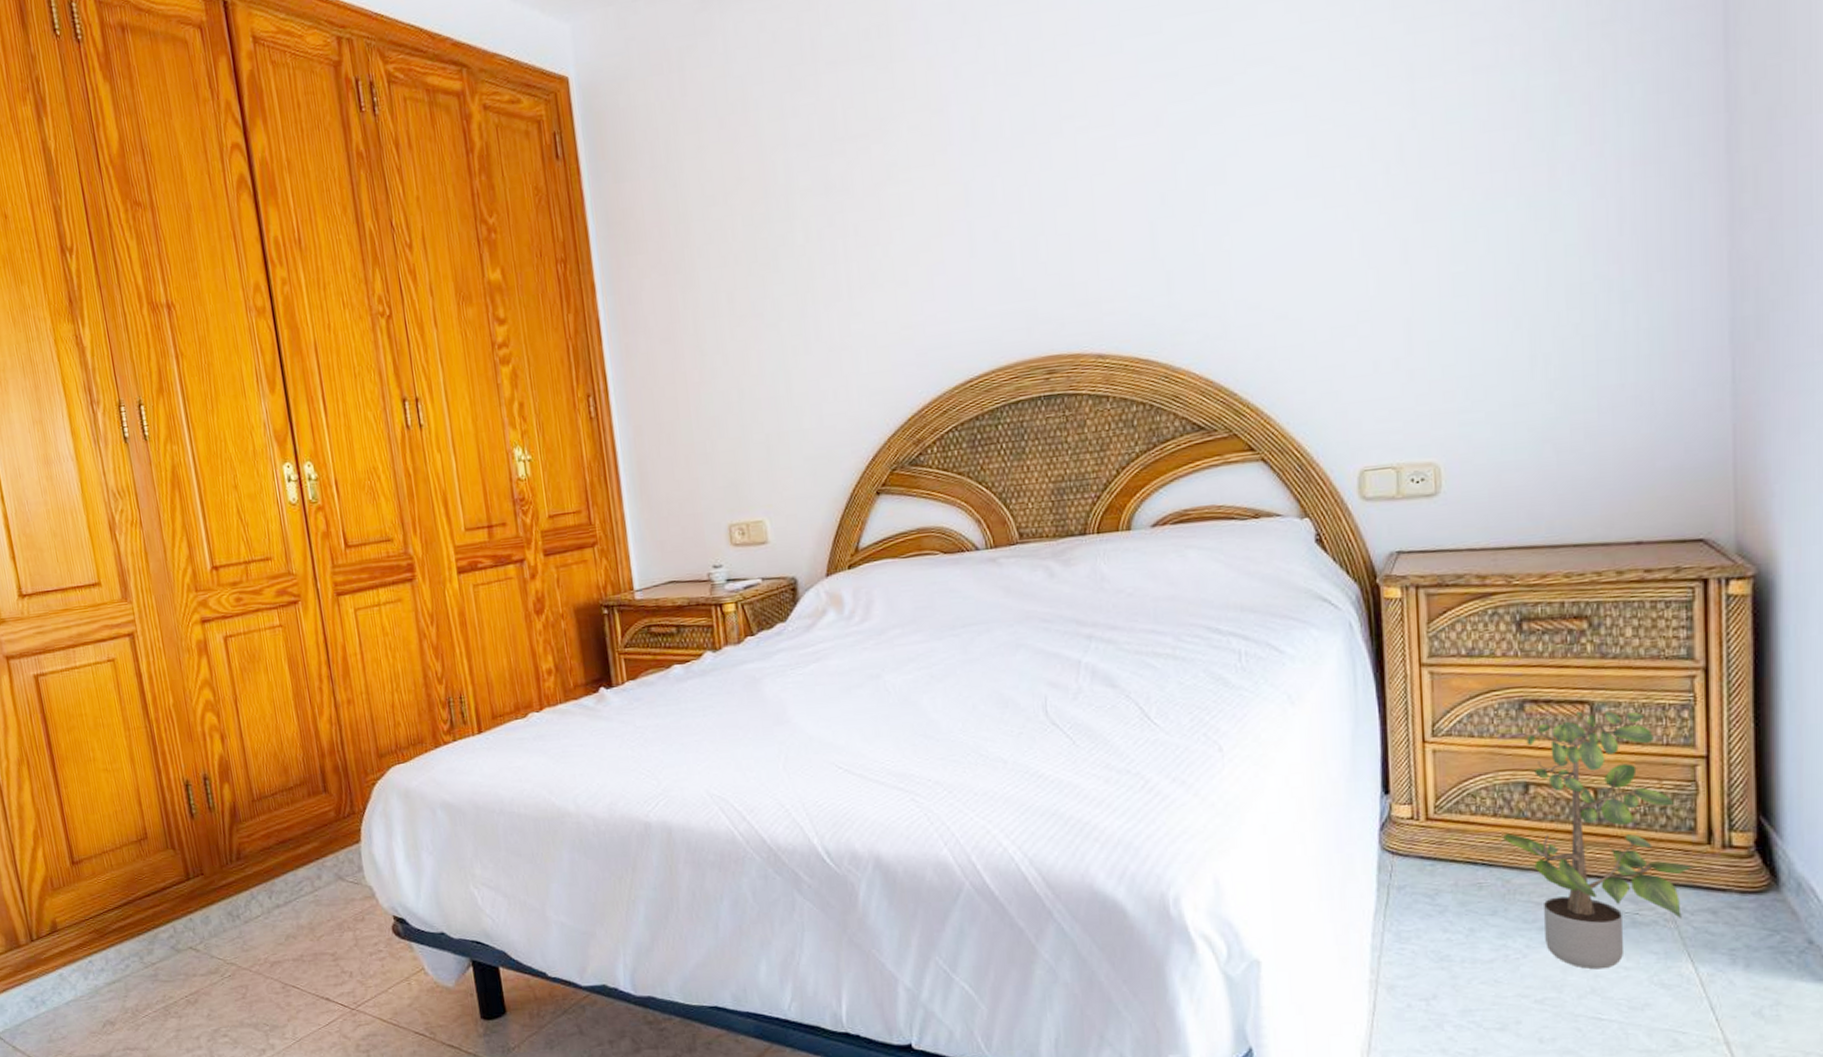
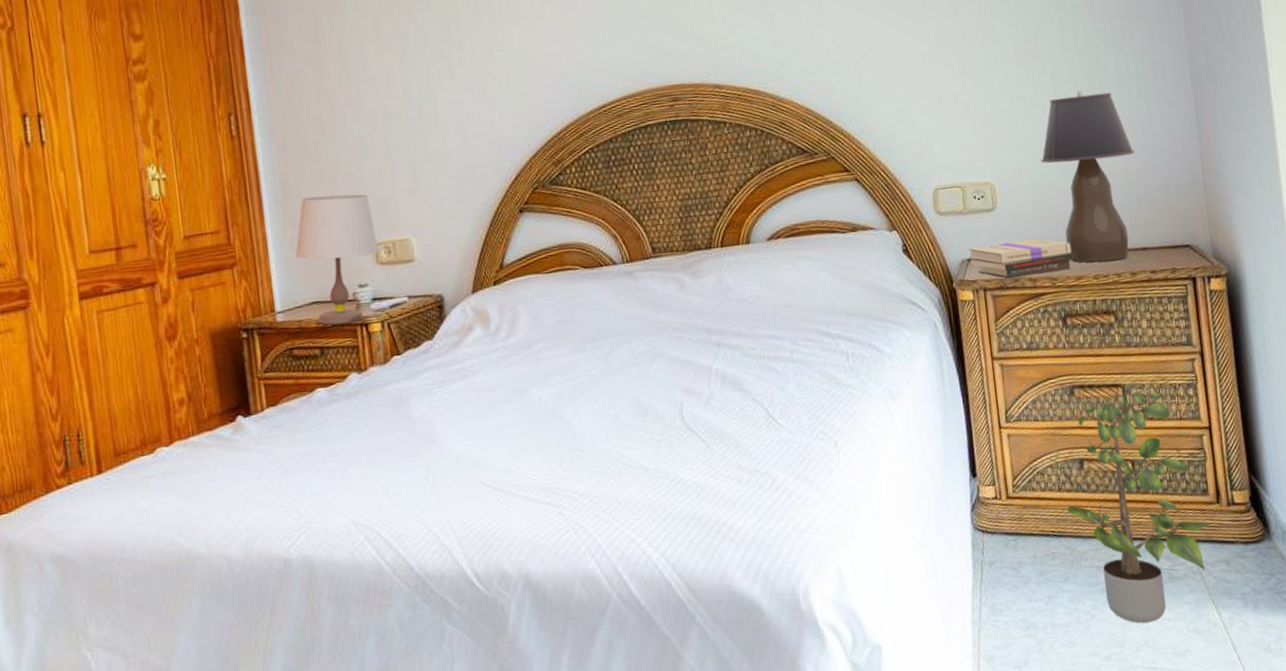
table lamp: none [652,475,733,605] -> present [295,194,379,325]
books: none [1400,529,1544,575] -> present [969,238,1078,279]
table lamp: none [1505,352,1637,559] -> present [1041,91,1135,263]

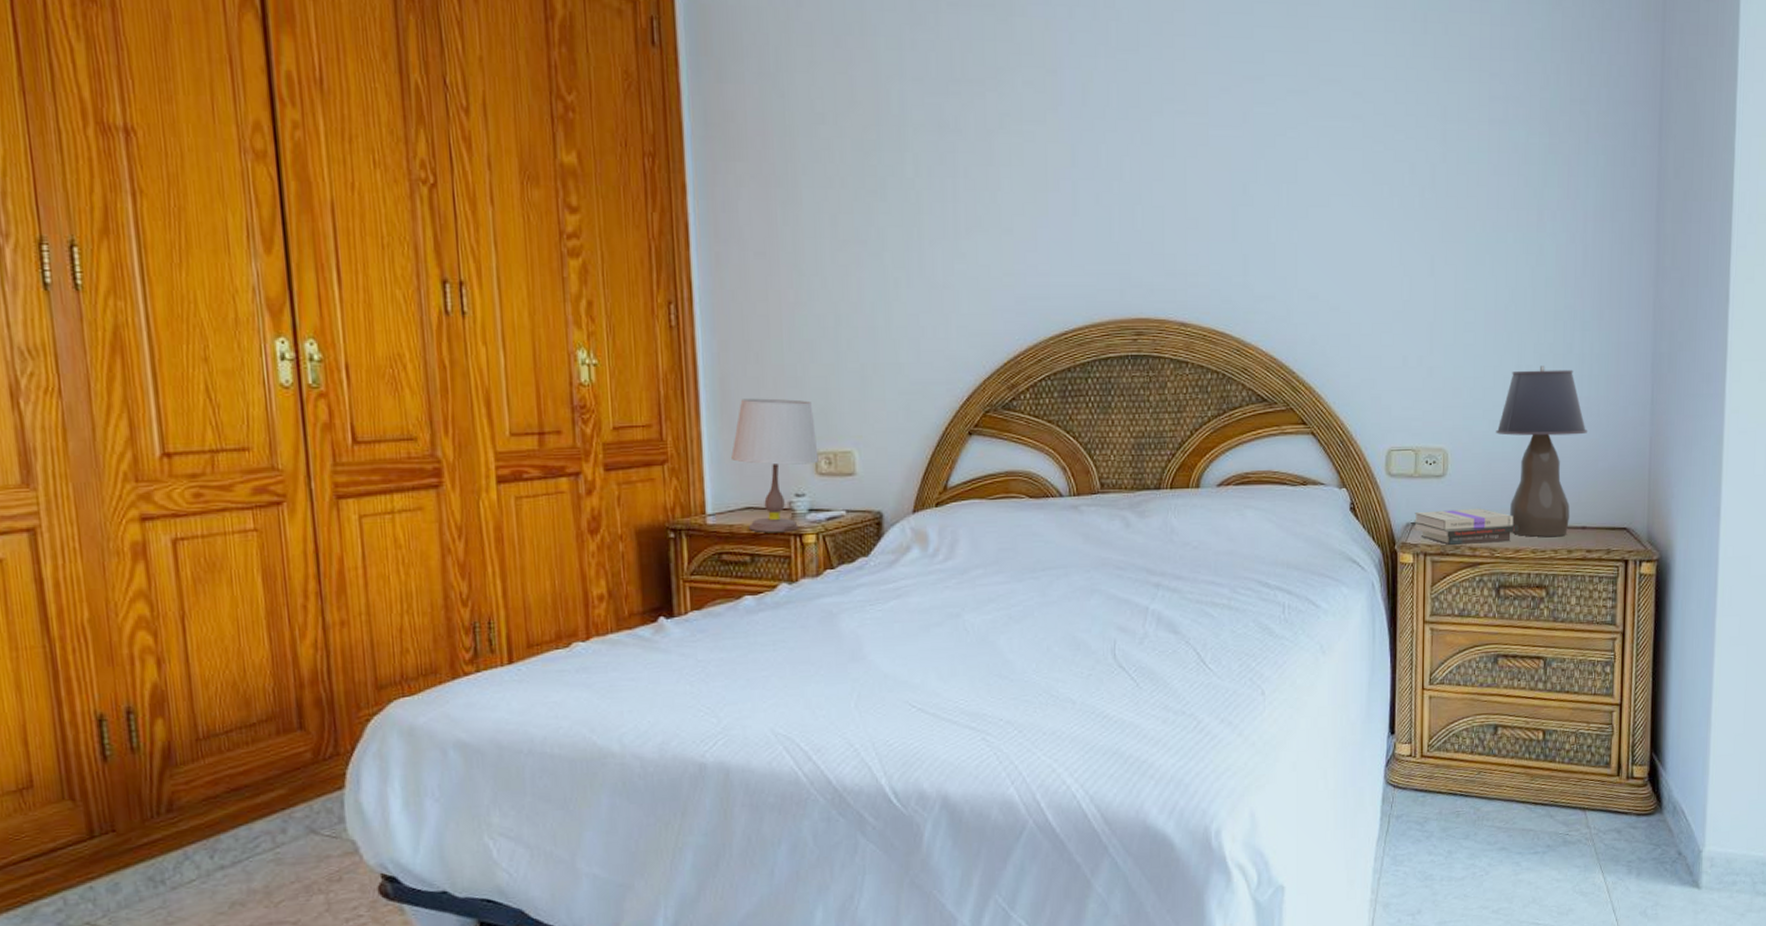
potted plant: present [1067,385,1211,624] -> none [1477,660,1609,883]

